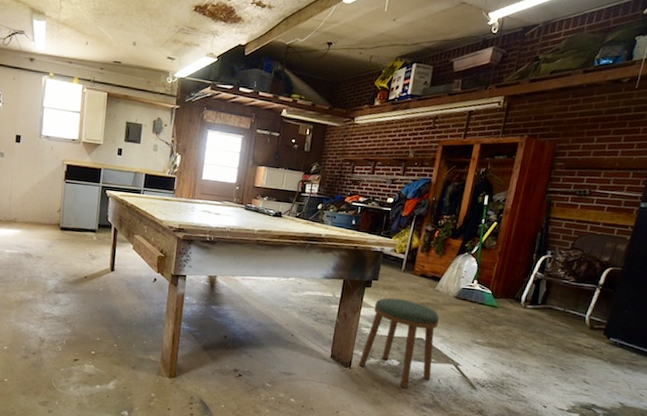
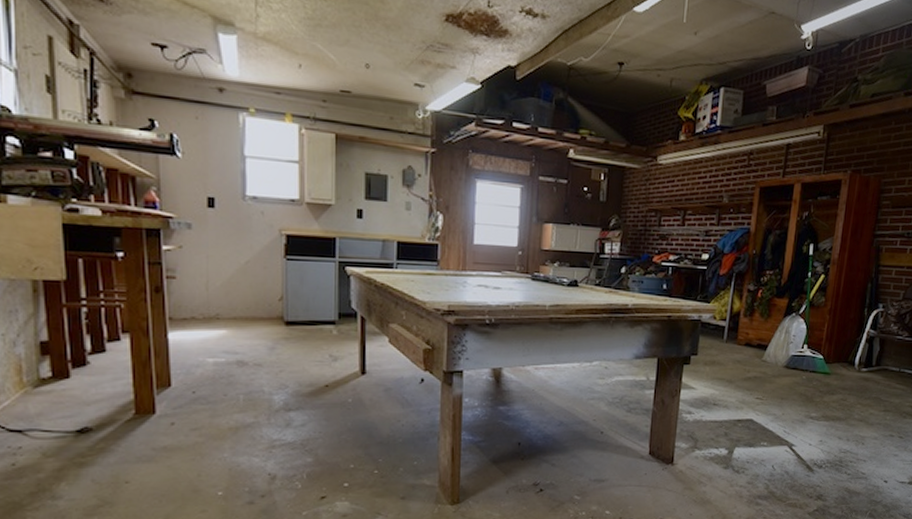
stool: present [359,297,439,389] -> none [682,374,769,481]

